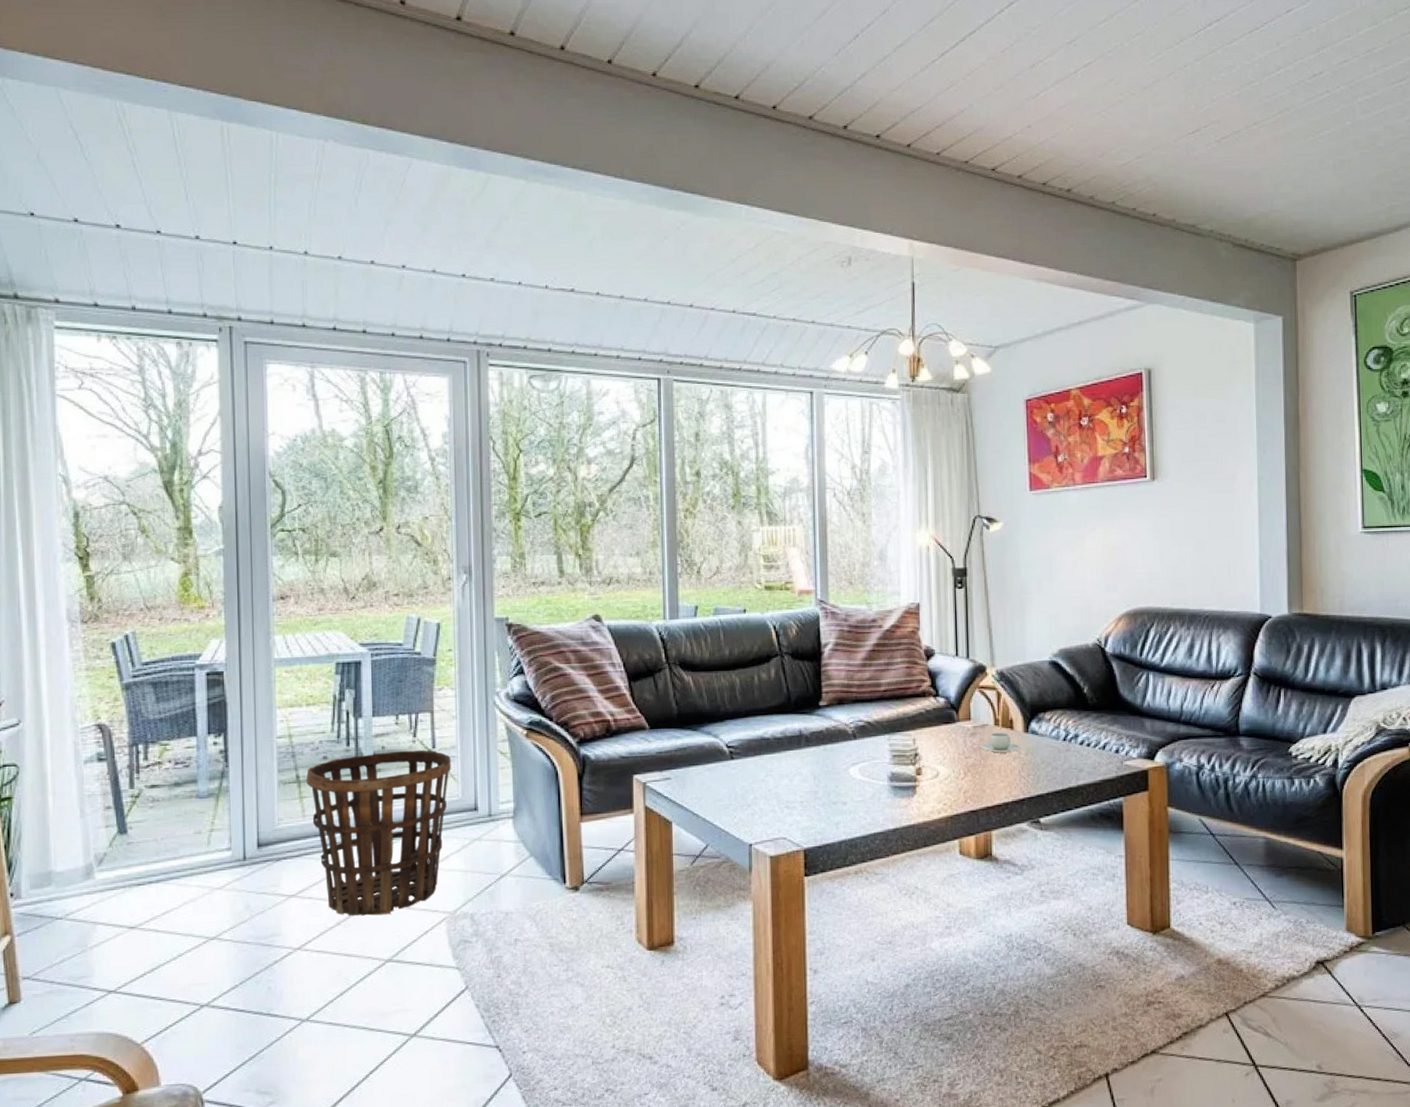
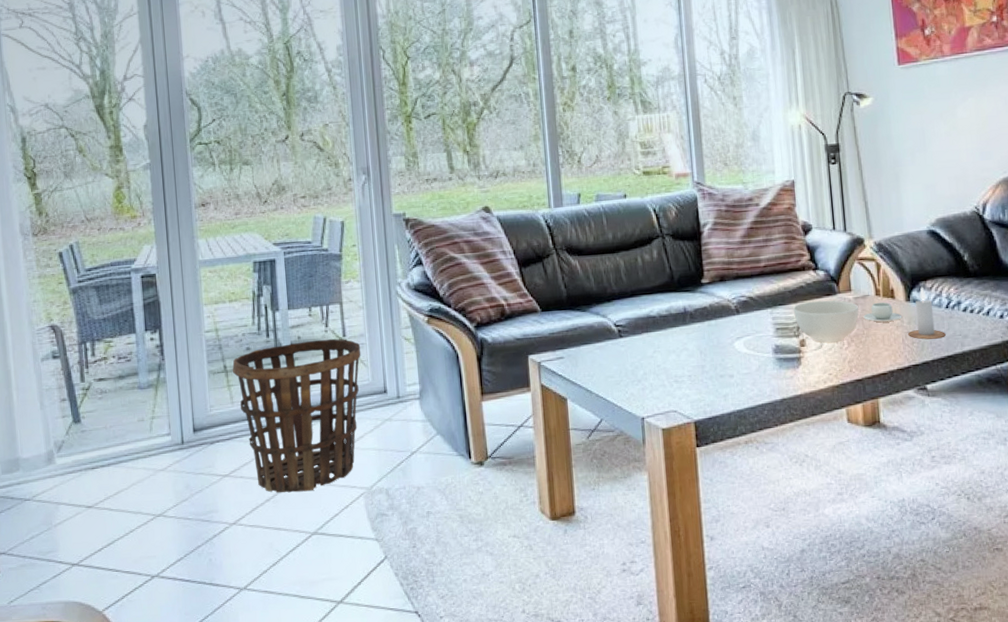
bowl: none [912,728,978,772] -> present [793,300,859,343]
candle: none [1025,718,1061,772] -> present [908,287,946,340]

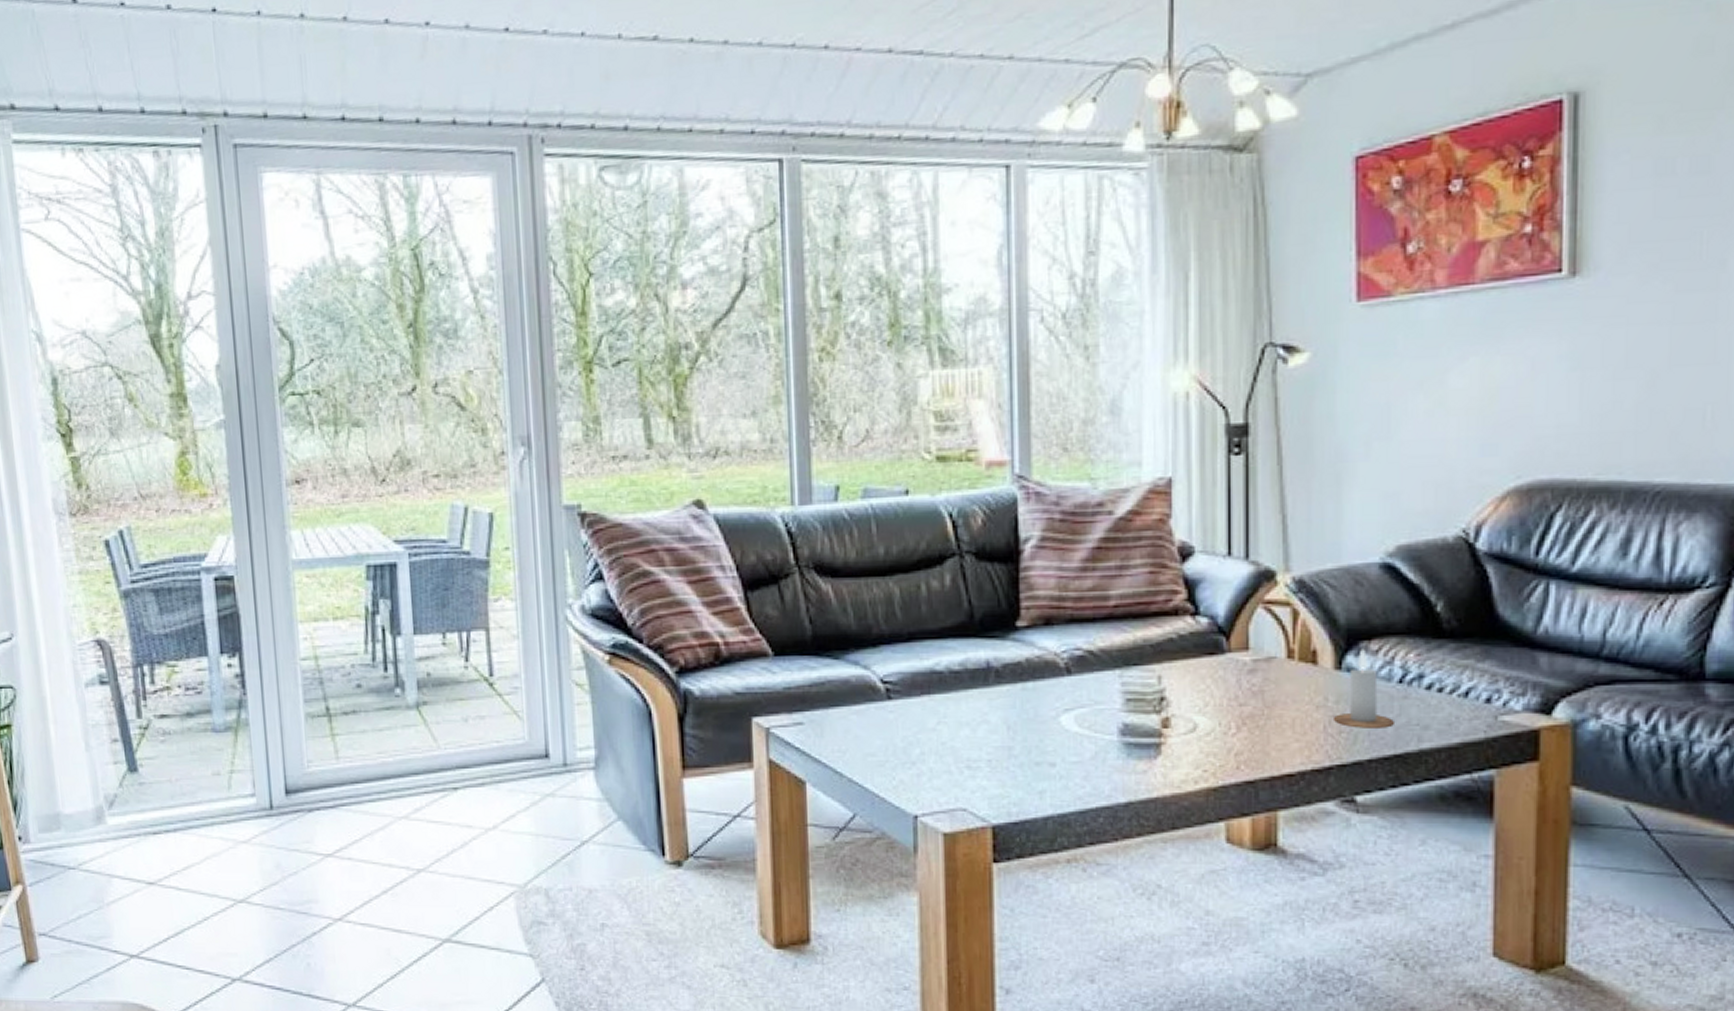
basket: present [232,339,361,493] -> none [337,678,514,884]
bowl: present [793,300,859,343] -> none [1156,661,1259,725]
teacup: present [863,302,902,323] -> none [1264,670,1327,699]

